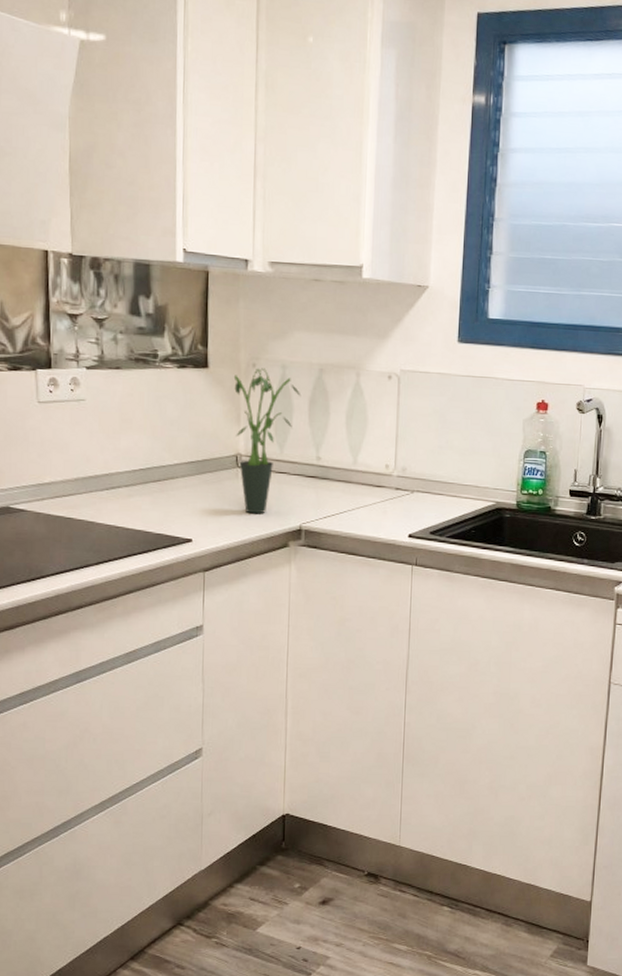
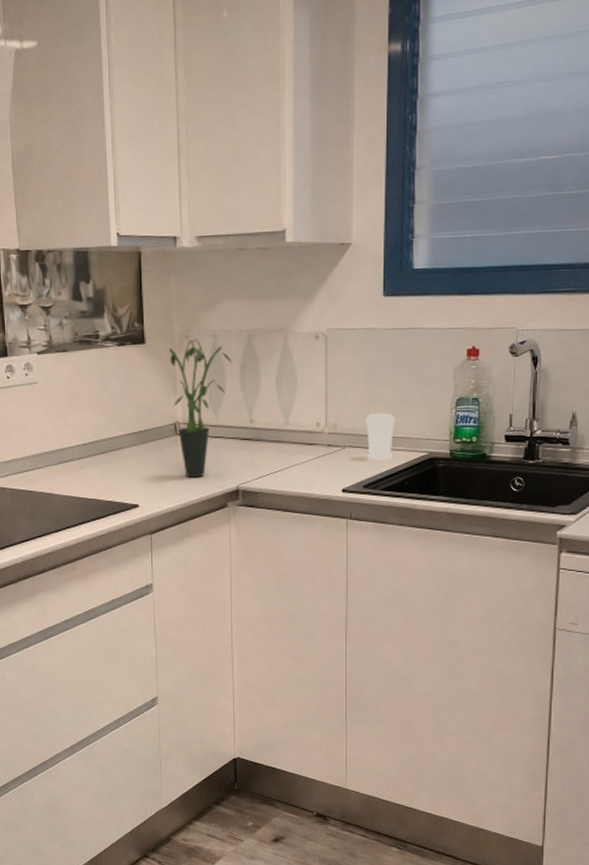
cup: none [435,458,465,508] -> present [366,412,395,461]

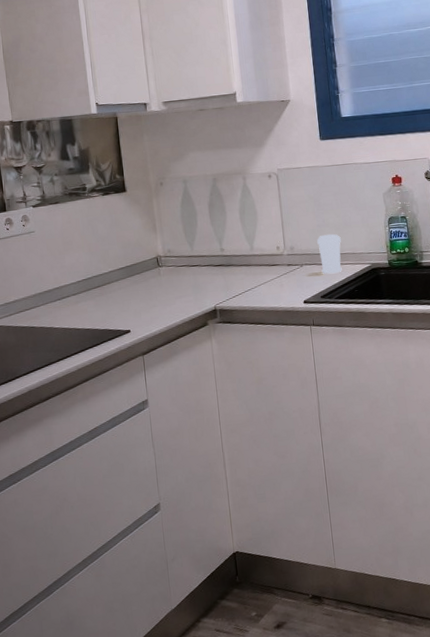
potted plant: present [168,339,233,478] -> none [146,185,202,303]

